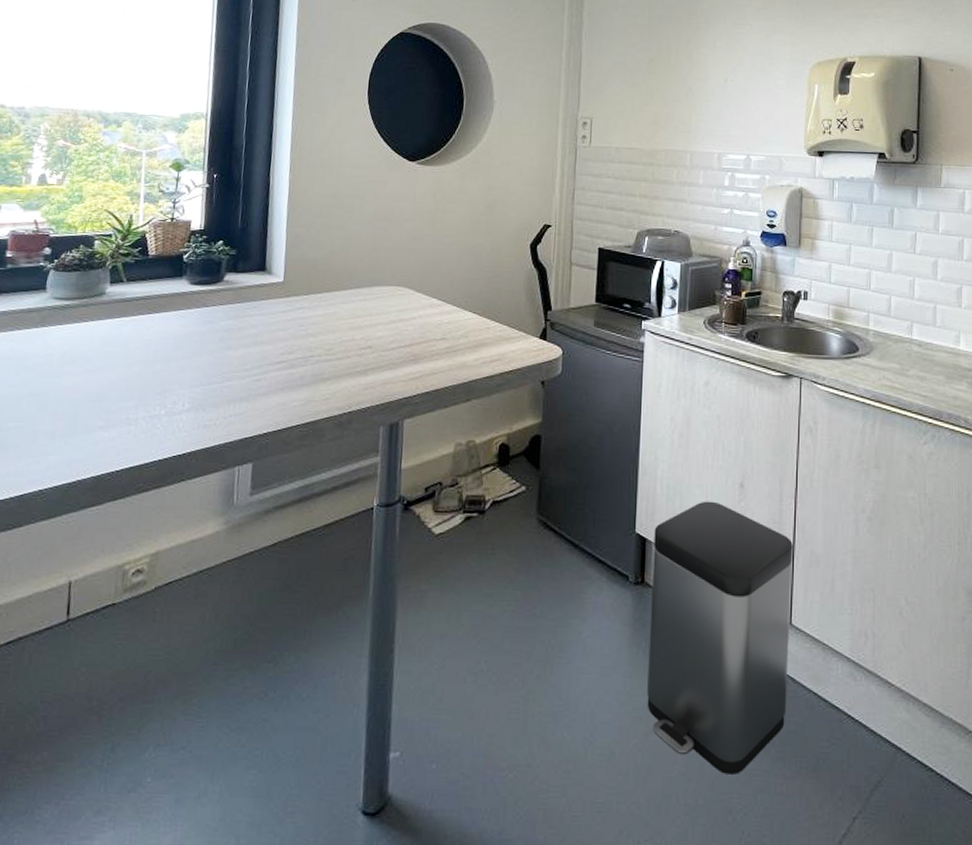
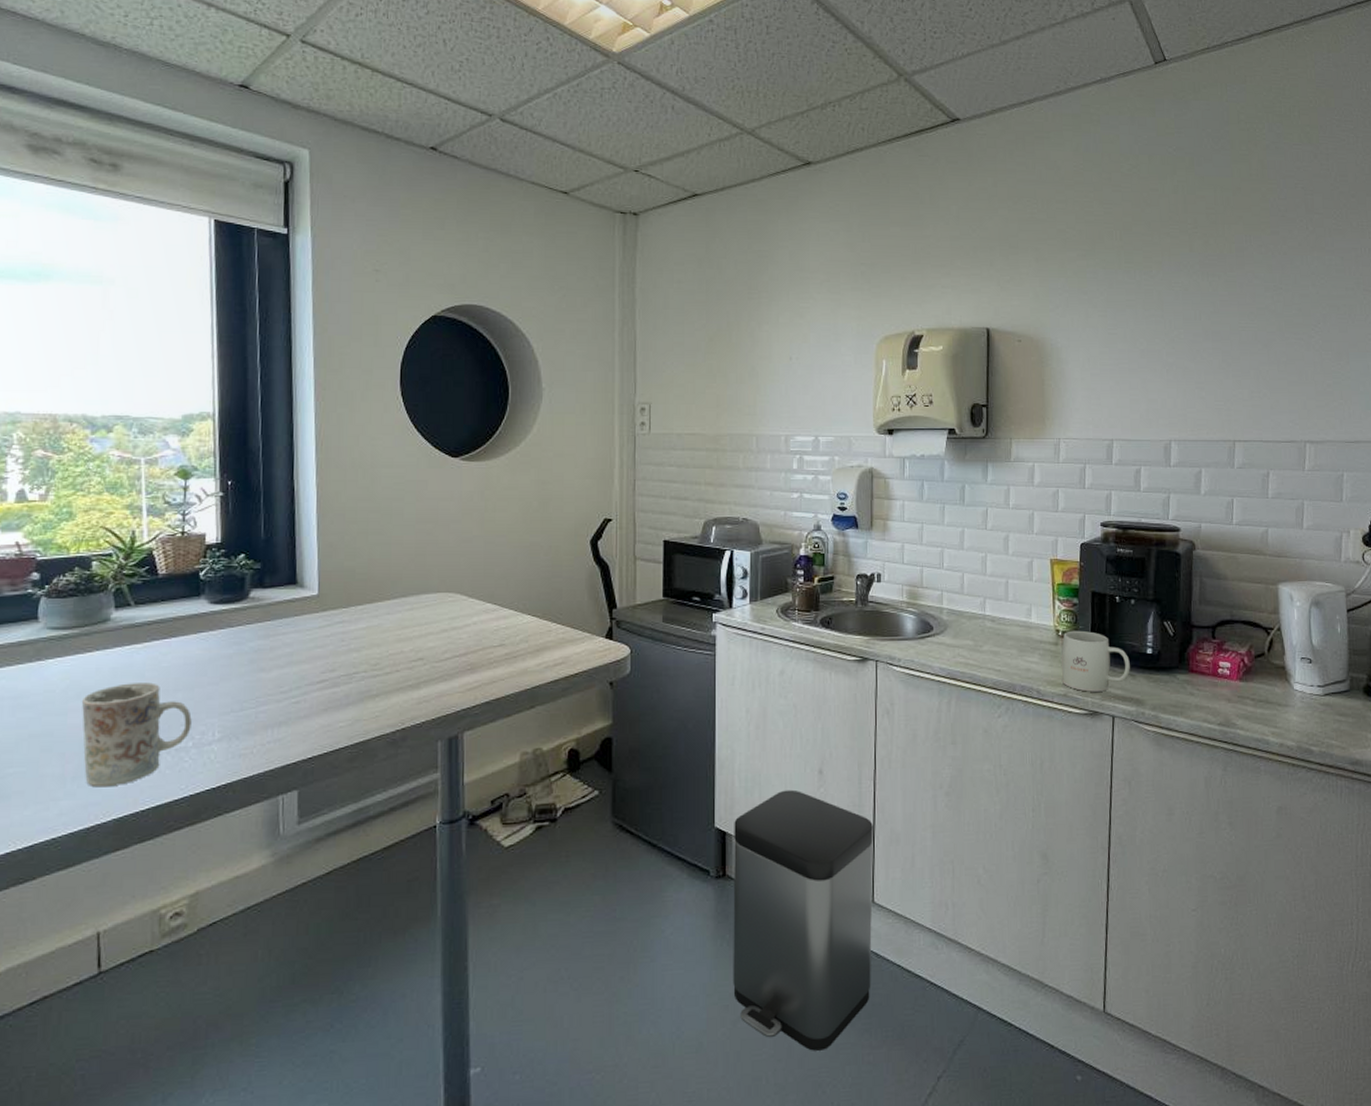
mug: none [71,352,166,447] -> present [82,682,192,787]

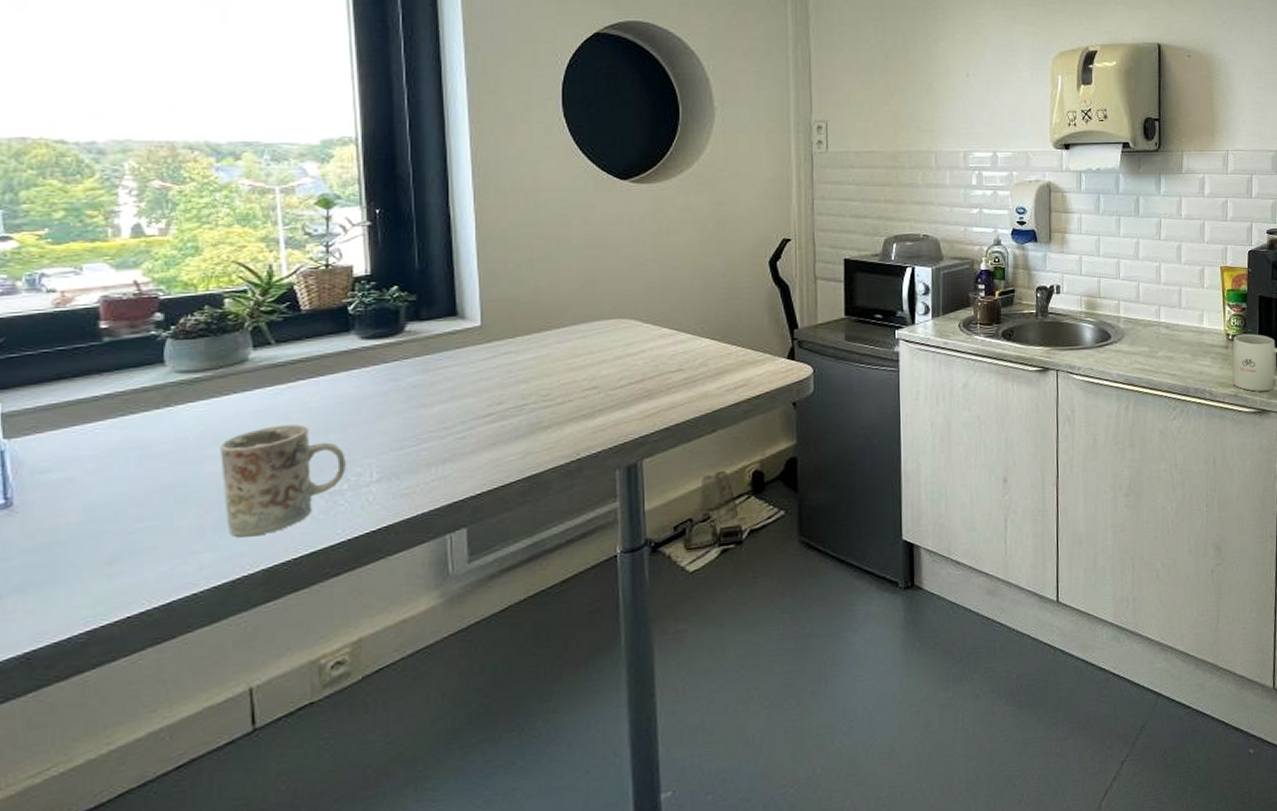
pedal bin: present [733,789,873,1051] -> none [921,498,1058,747]

